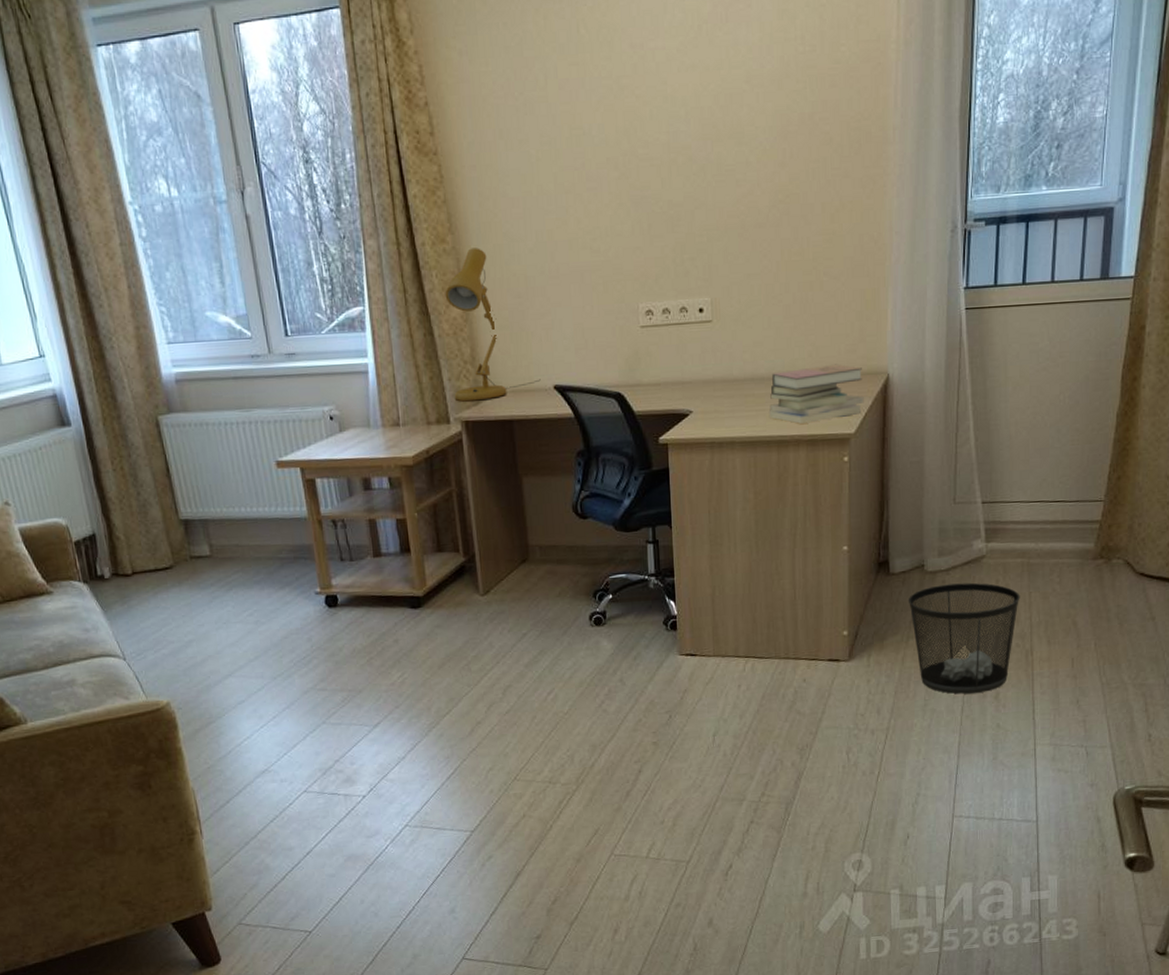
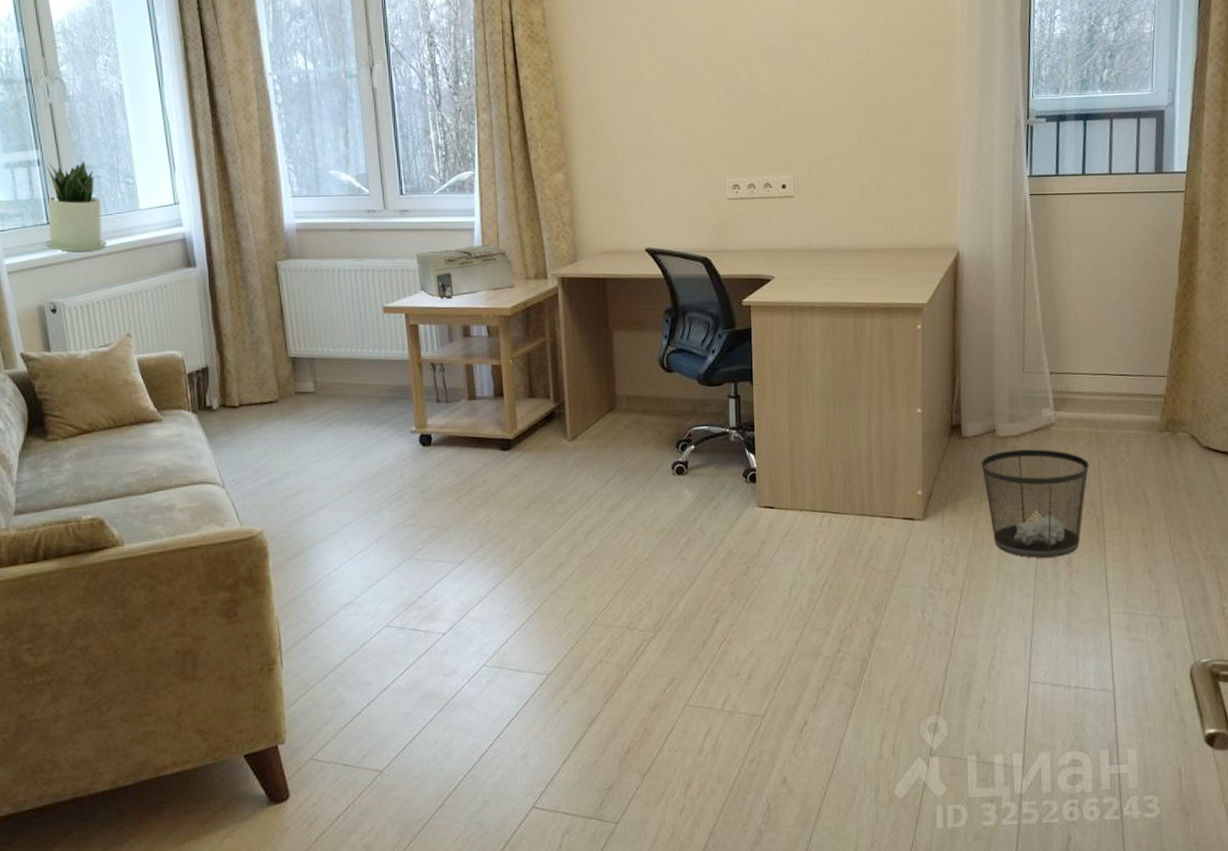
printer: none [307,388,416,451] -> present [415,244,515,300]
desk lamp: present [445,248,541,403] -> none [549,124,634,261]
books: present [768,364,864,424] -> none [846,239,936,293]

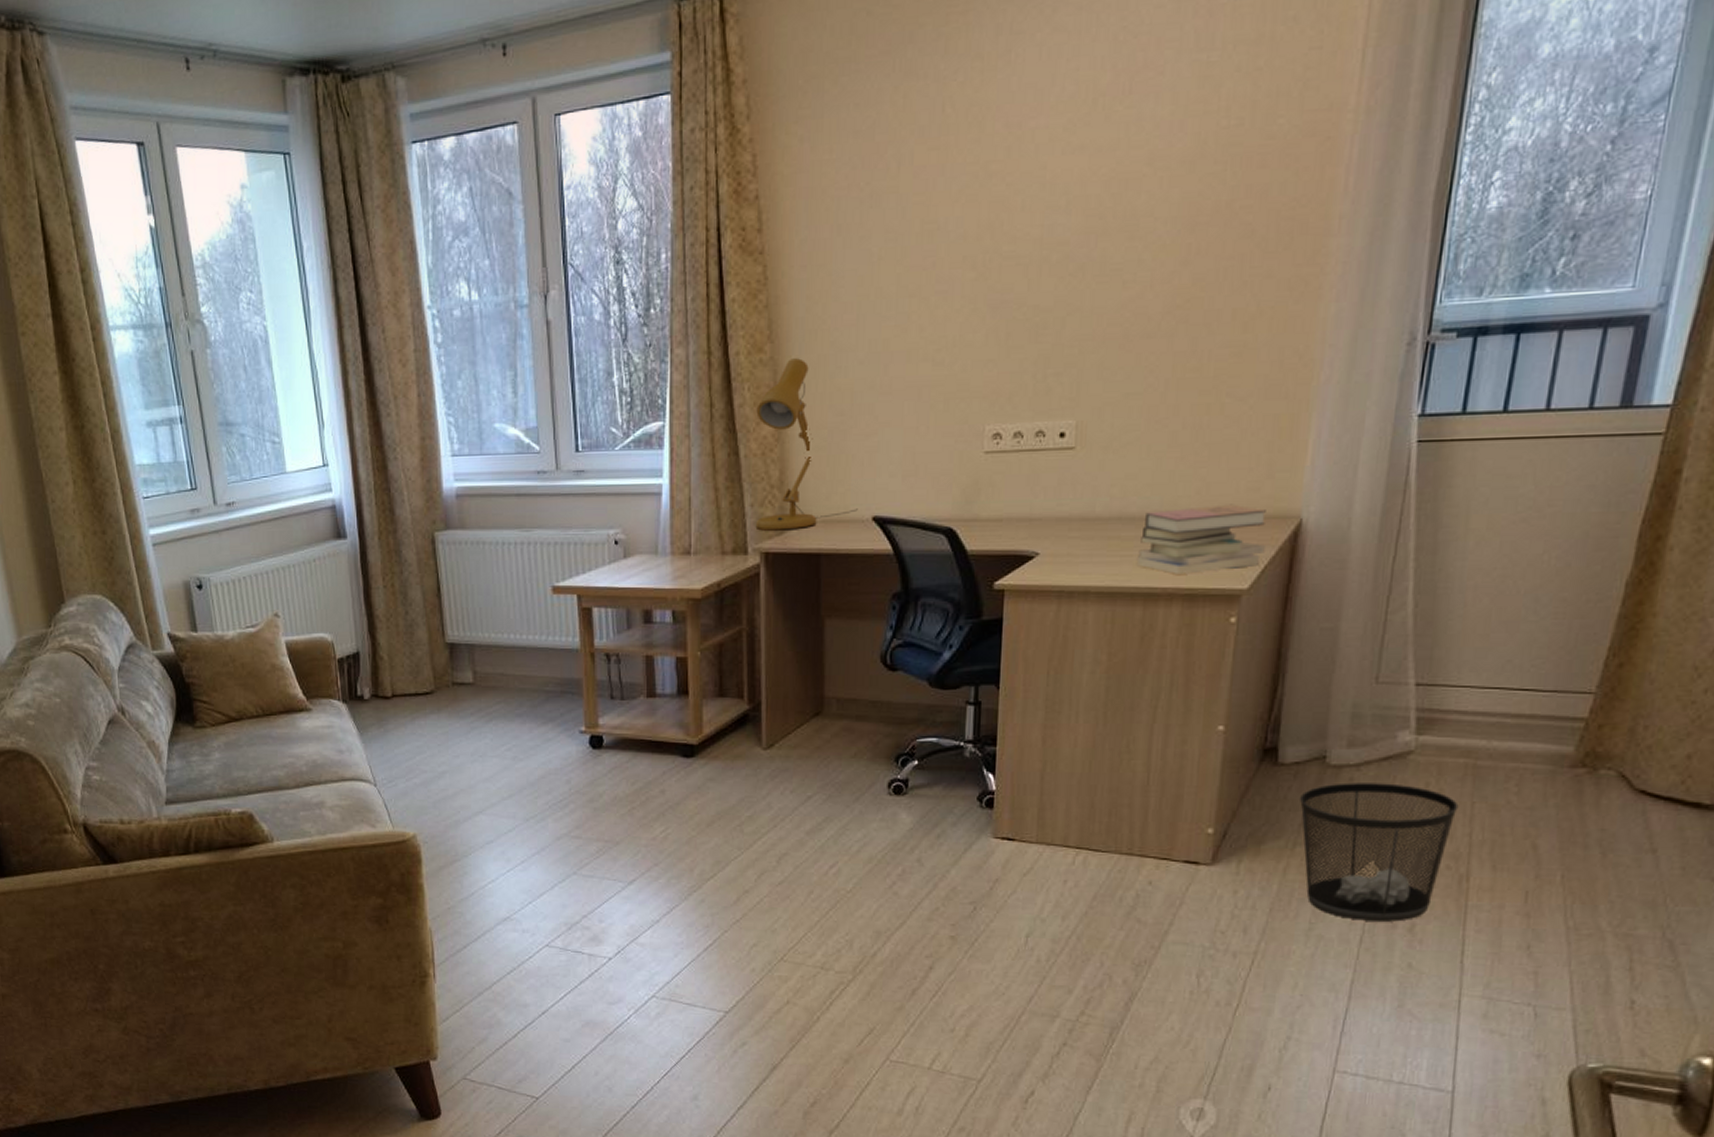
planter: present [43,160,107,252] -> none [188,417,252,522]
printer: present [415,244,515,300] -> none [591,512,708,579]
desk lamp: none [549,124,634,261] -> present [755,358,858,532]
books: none [846,239,936,293] -> present [1136,504,1266,574]

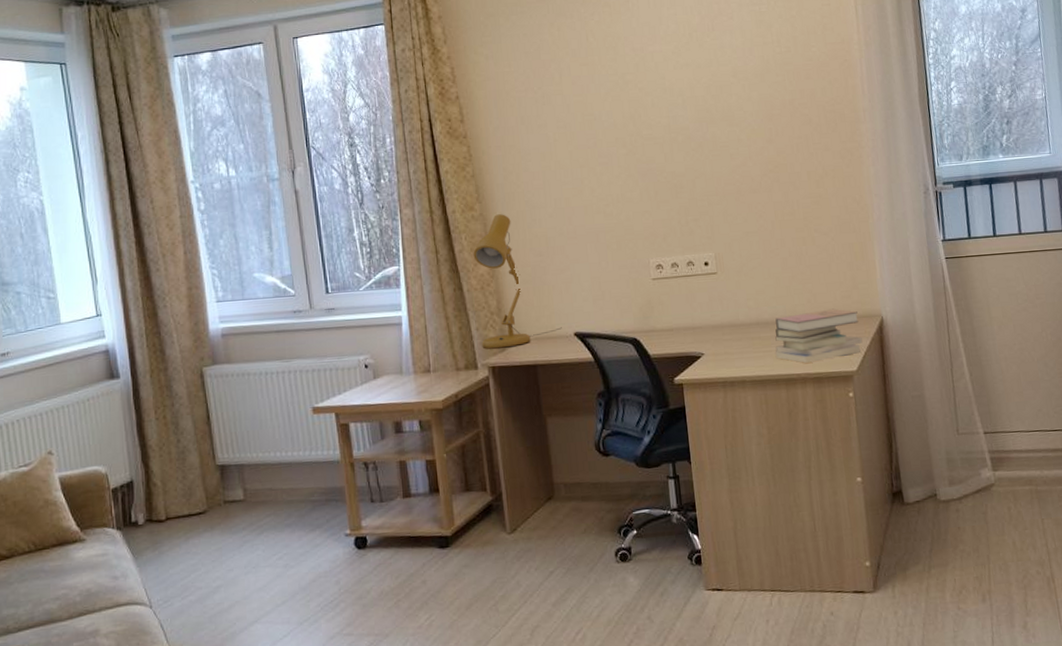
waste bin: present [1299,783,1459,922] -> none [925,510,1034,625]

